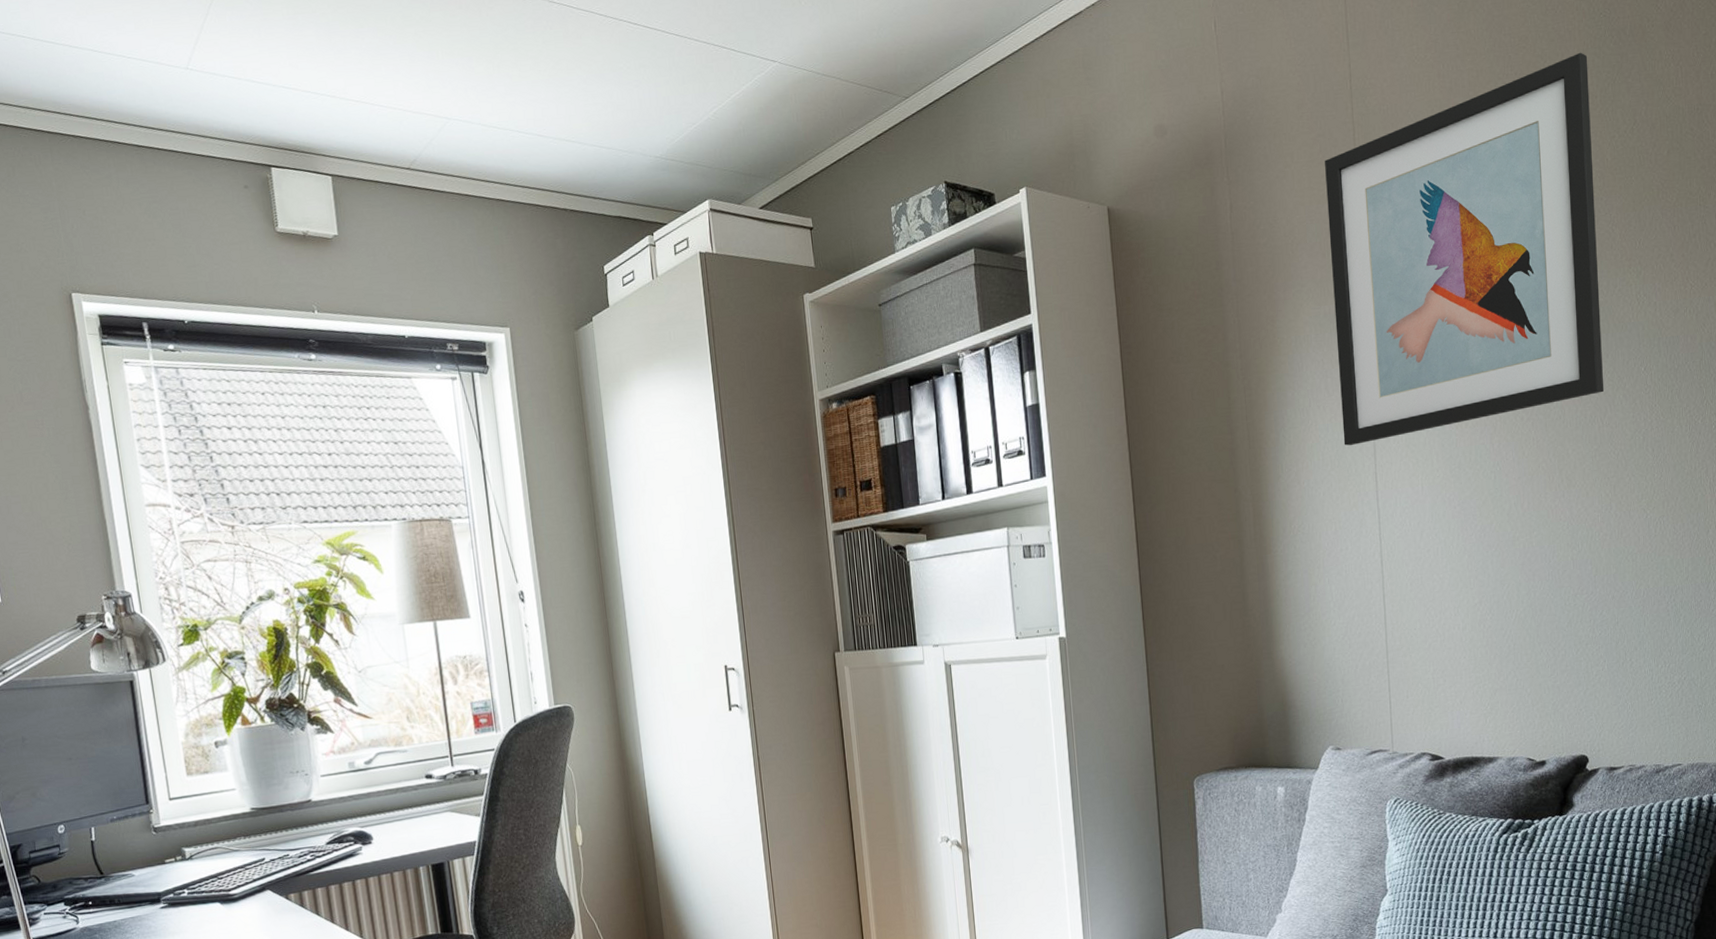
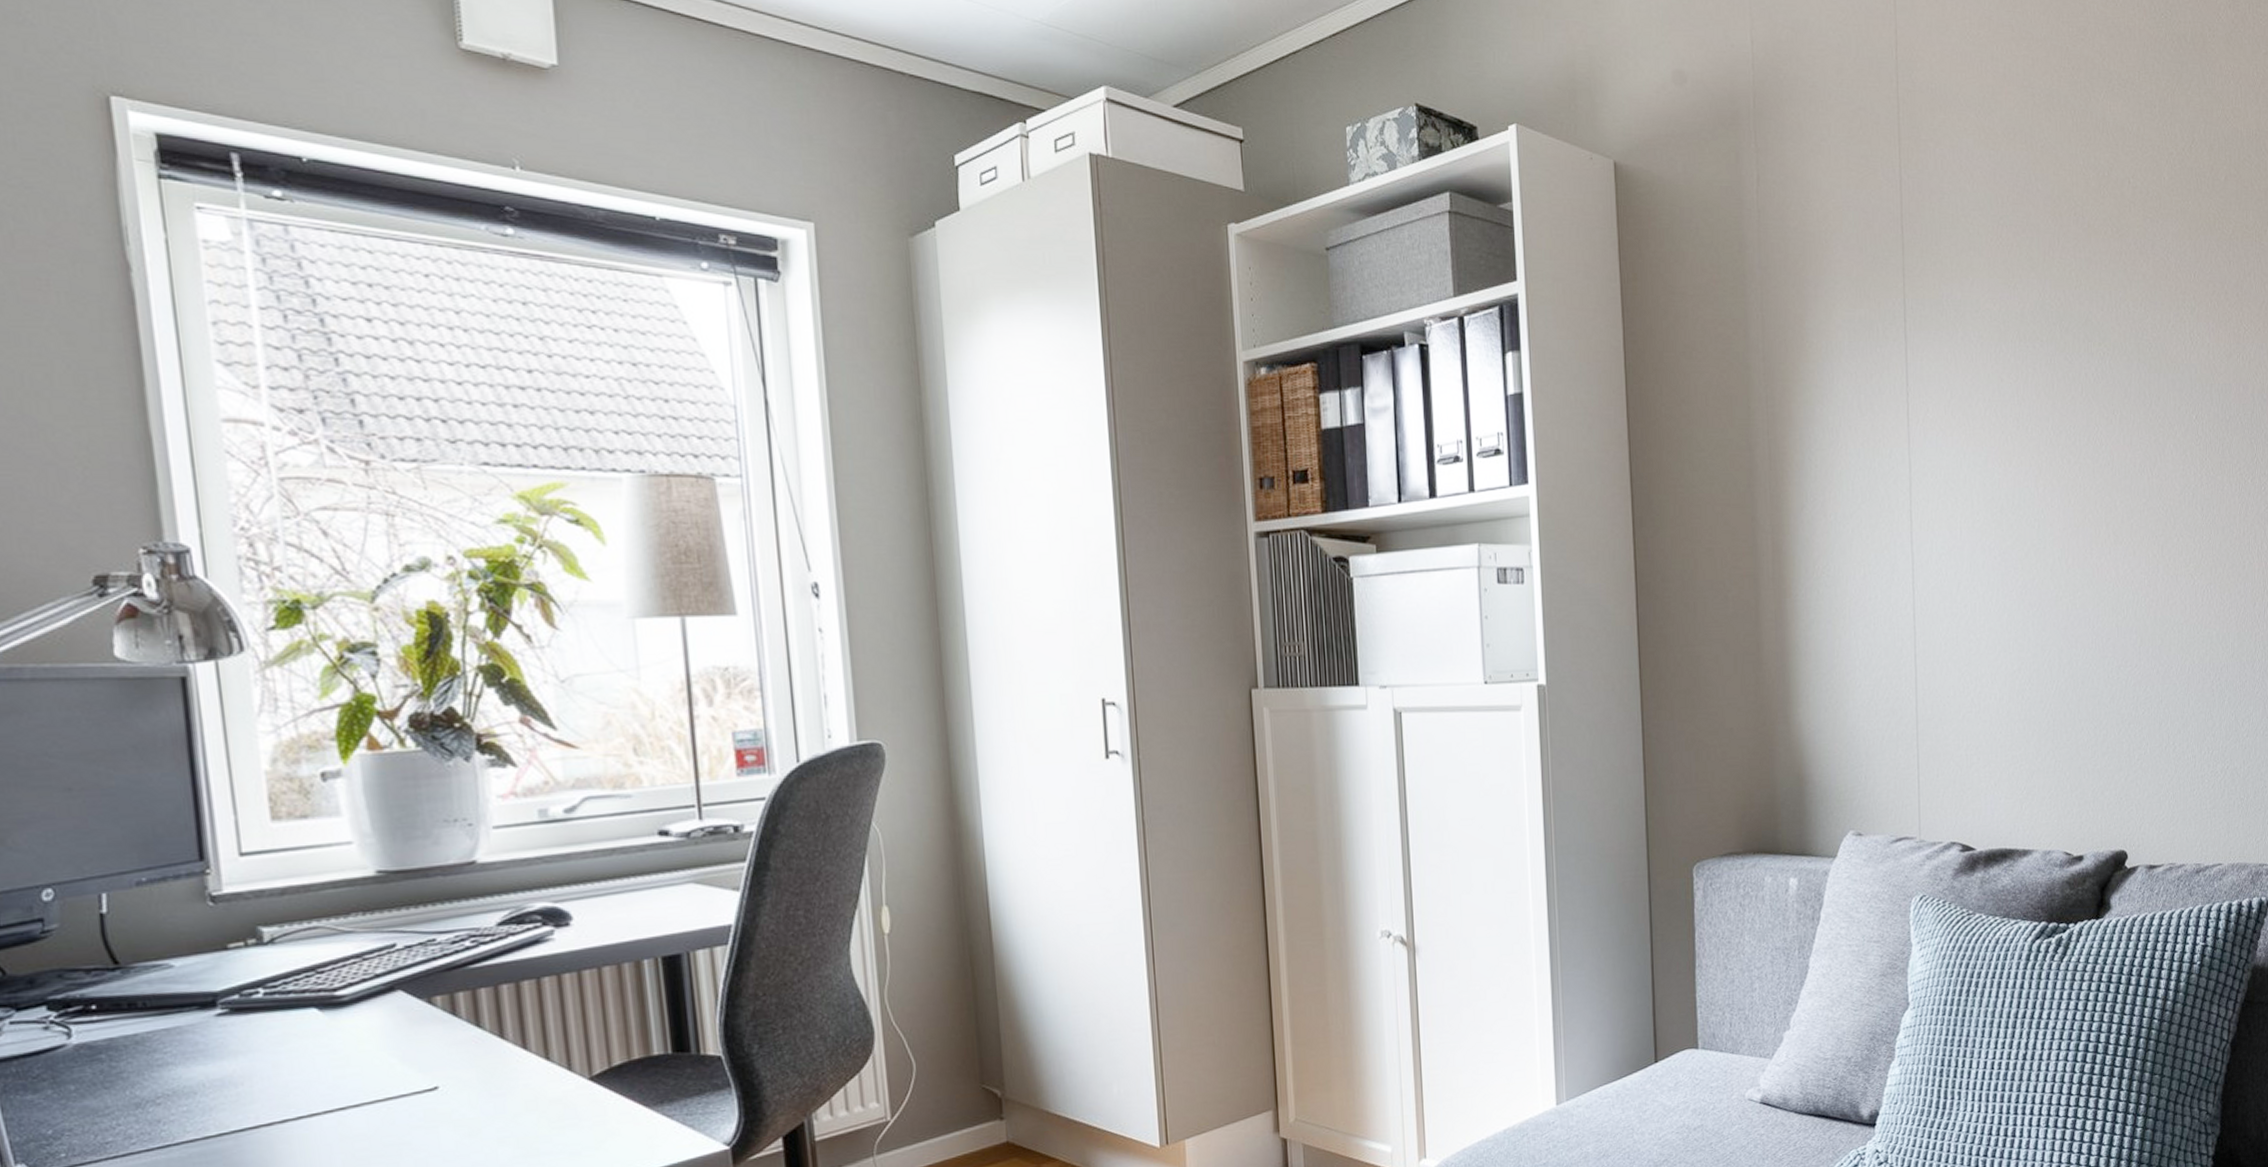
wall art: present [1325,52,1605,446] -> none [1865,54,2155,477]

